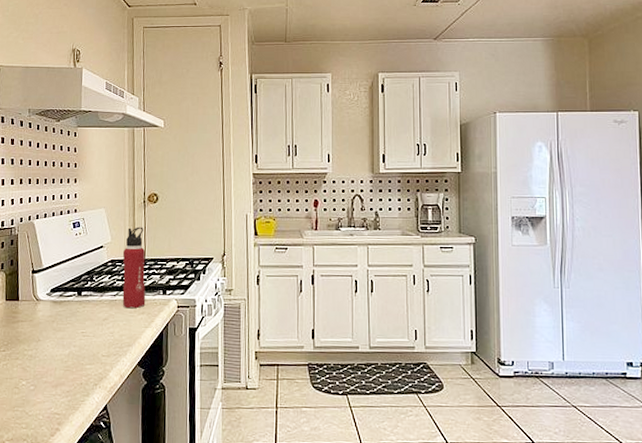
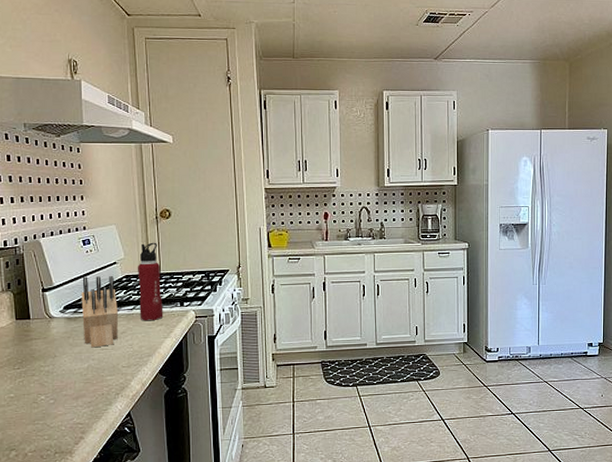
knife block: none [67,259,102,334] -> present [81,275,118,348]

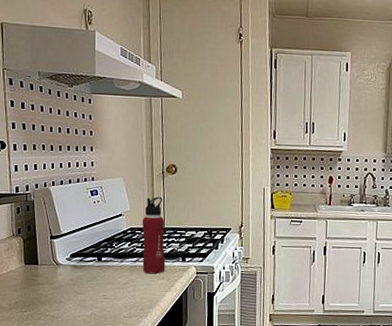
knife block: present [81,275,118,348] -> none [87,226,122,297]

